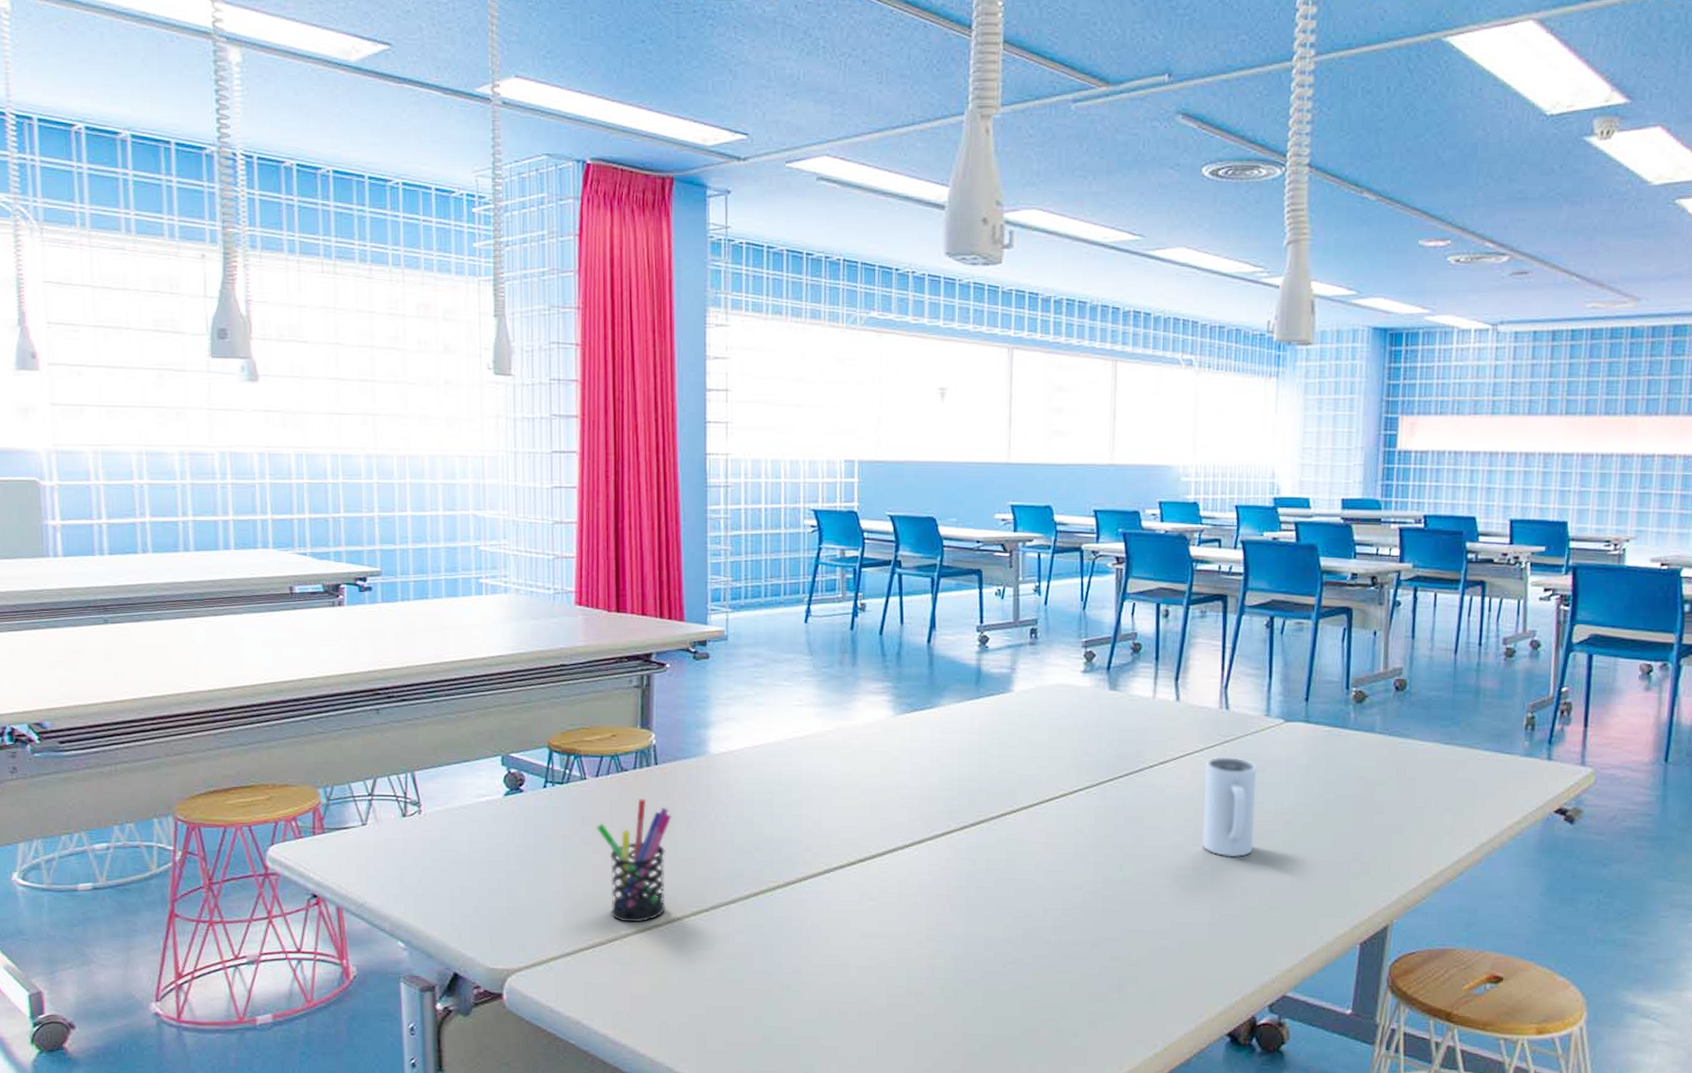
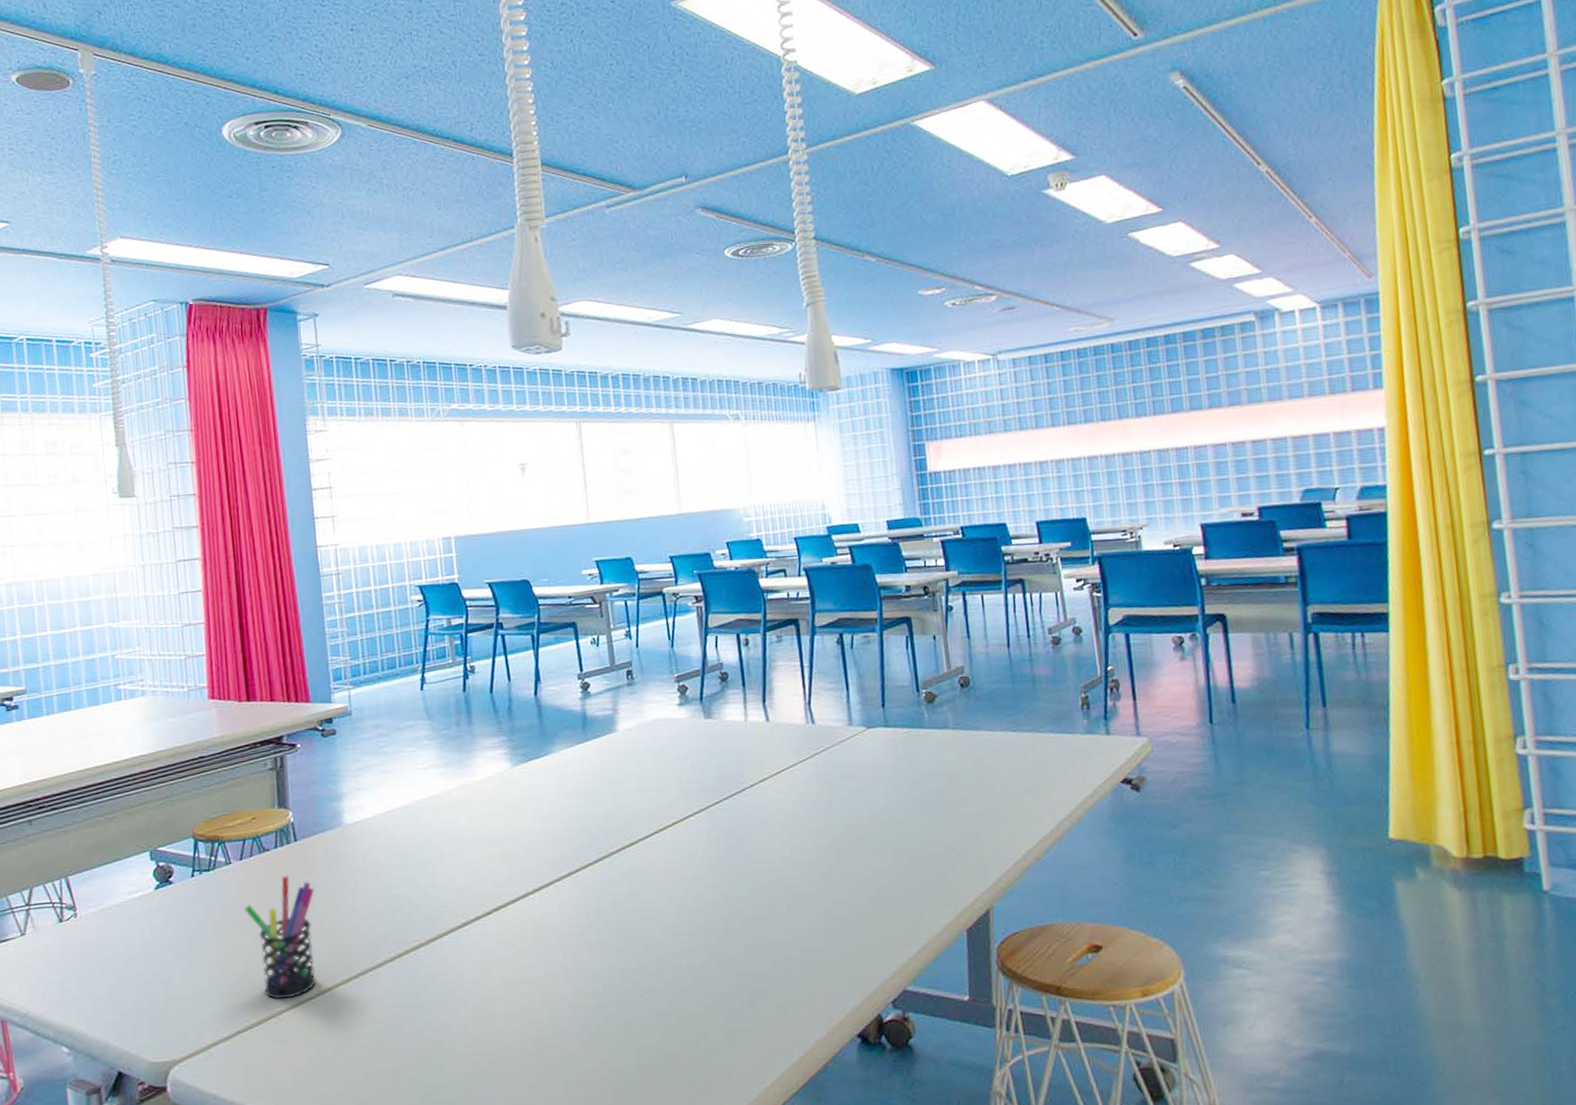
mug: present [1203,757,1257,857] -> none [801,767,856,863]

